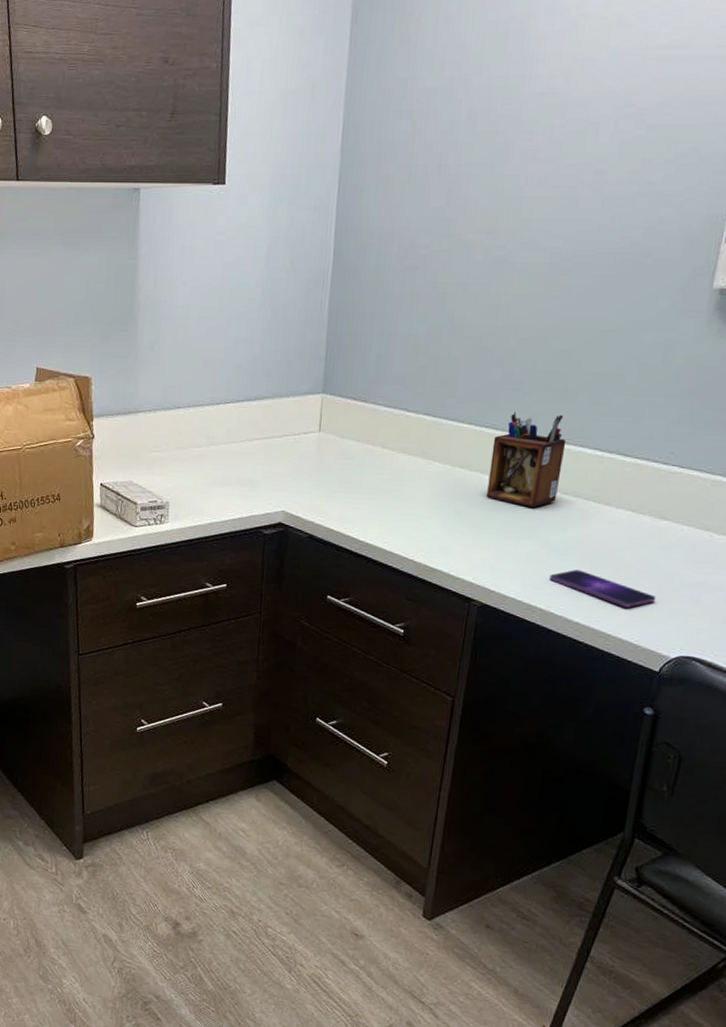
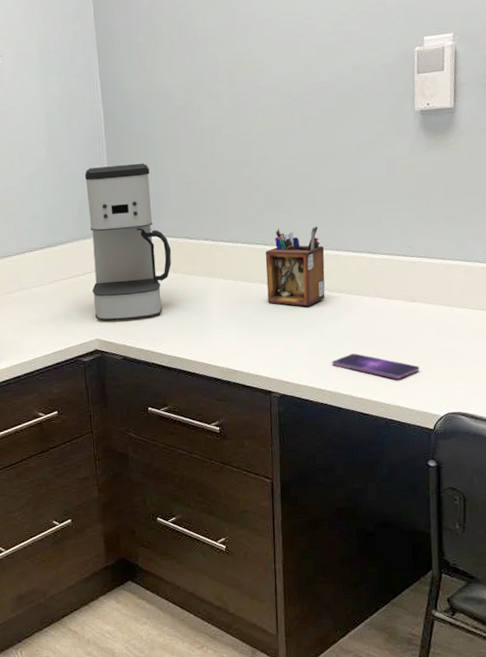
coffee maker: none [286,316,385,496] -> present [85,163,172,322]

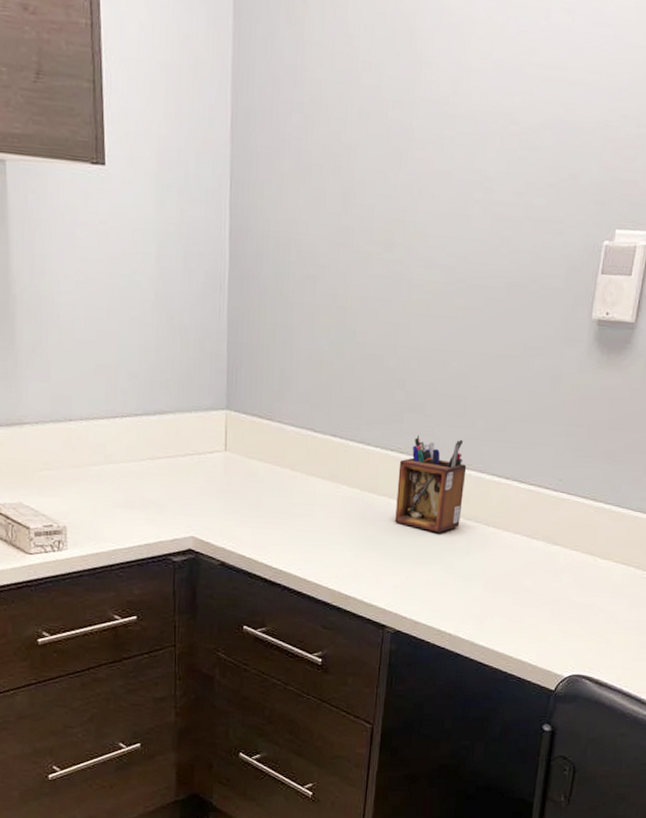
coffee maker: present [85,163,172,322] -> none [192,323,292,520]
smartphone: present [332,353,420,379] -> none [456,594,550,630]

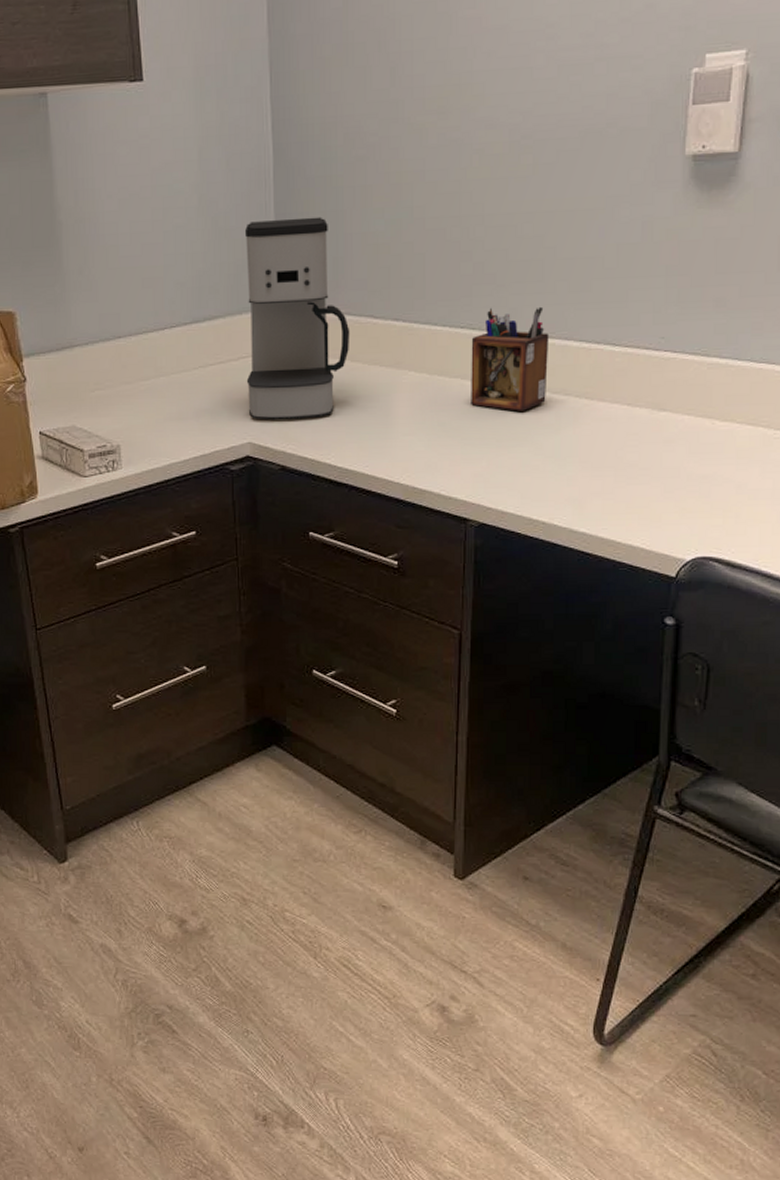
coffee maker: none [192,323,292,520] -> present [245,217,350,421]

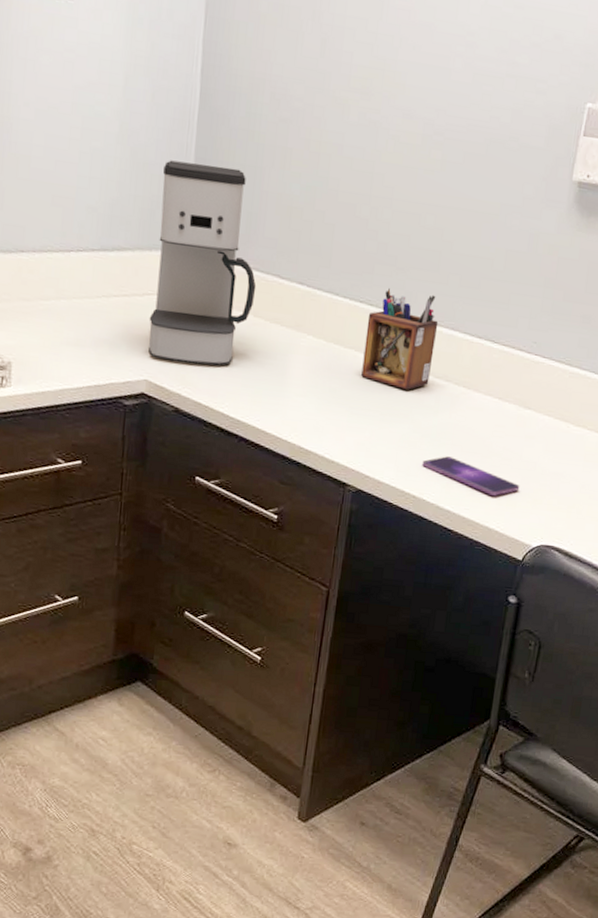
smartphone: none [548,475,664,510] -> present [422,456,520,496]

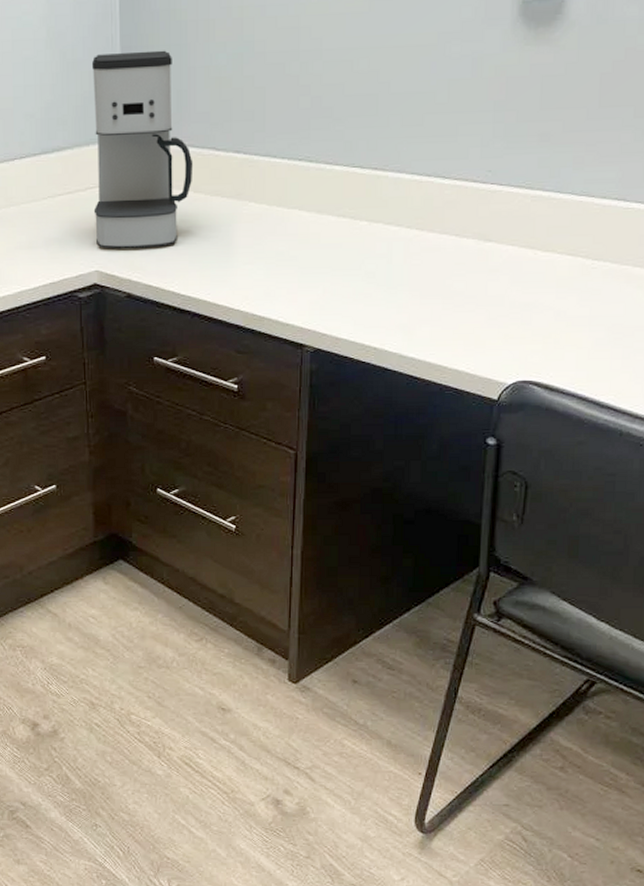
desk organizer: present [361,287,439,390] -> none [308,140,383,241]
smartphone: present [422,456,520,496] -> none [380,303,488,336]

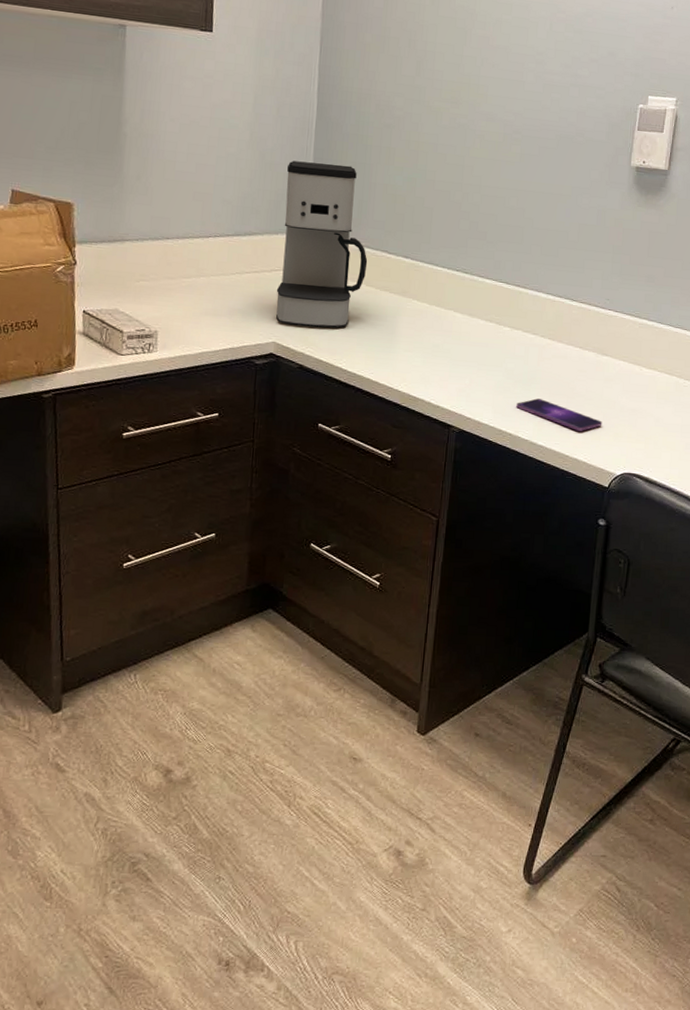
smartphone: none [380,303,488,336] -> present [516,398,602,431]

